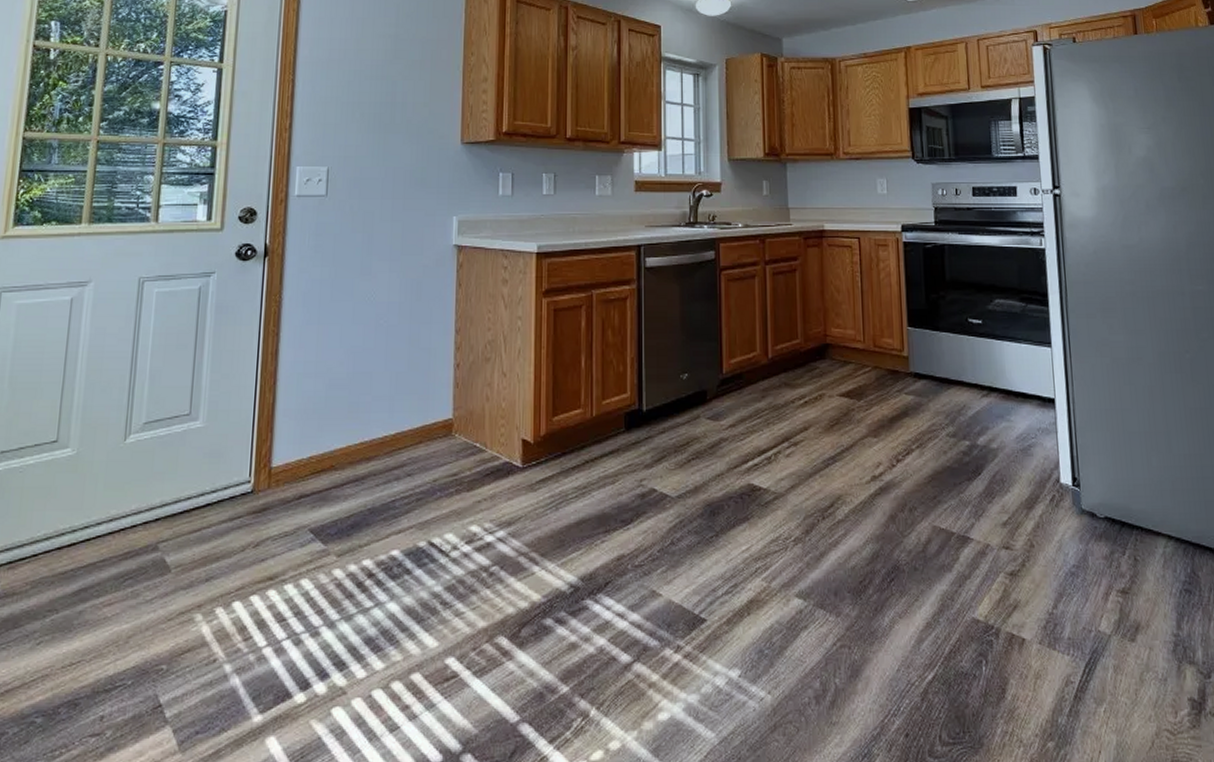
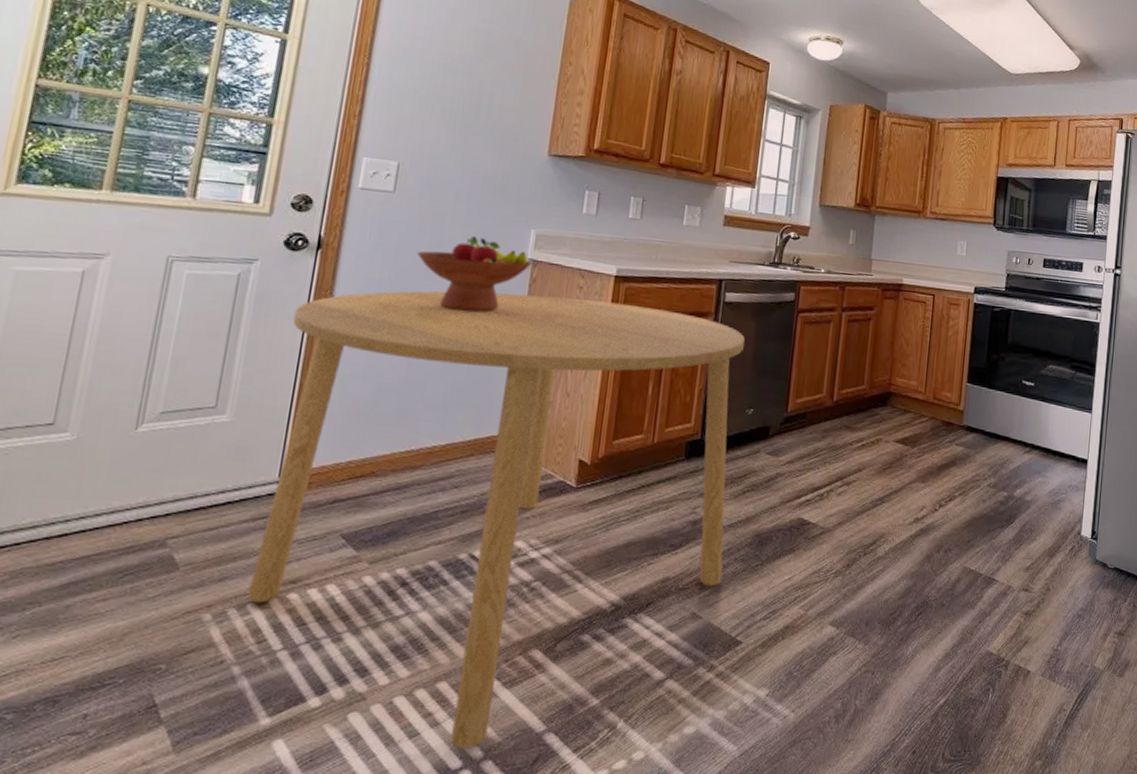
dining table: none [232,279,678,743] -> present [247,291,745,750]
fruit bowl: none [351,229,457,301] -> present [416,236,532,312]

